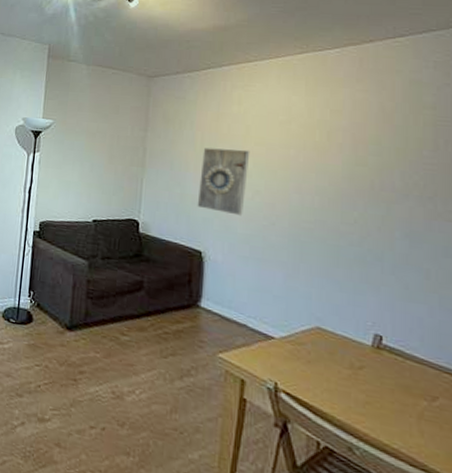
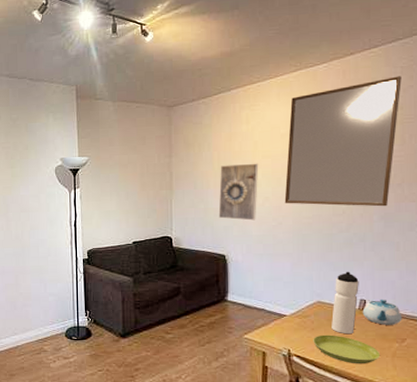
home mirror: none [279,71,435,223] -> present [284,76,402,207]
saucer: none [308,371,400,422] -> present [313,334,380,365]
water bottle: none [334,295,374,378] -> present [332,271,359,335]
teapot: none [377,337,433,376] -> present [362,299,402,325]

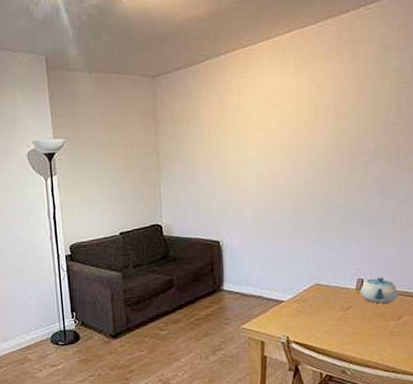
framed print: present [218,163,259,221] -> none [211,137,252,202]
home mirror: present [284,76,402,207] -> none [279,35,398,182]
saucer: present [313,334,380,365] -> none [311,317,377,346]
water bottle: present [332,271,359,335] -> none [330,250,357,316]

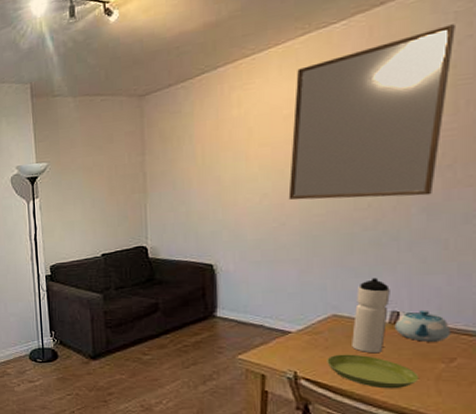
home mirror: none [279,35,398,182] -> present [288,24,455,200]
saucer: none [311,317,377,346] -> present [327,354,418,389]
water bottle: none [330,250,357,316] -> present [352,277,390,354]

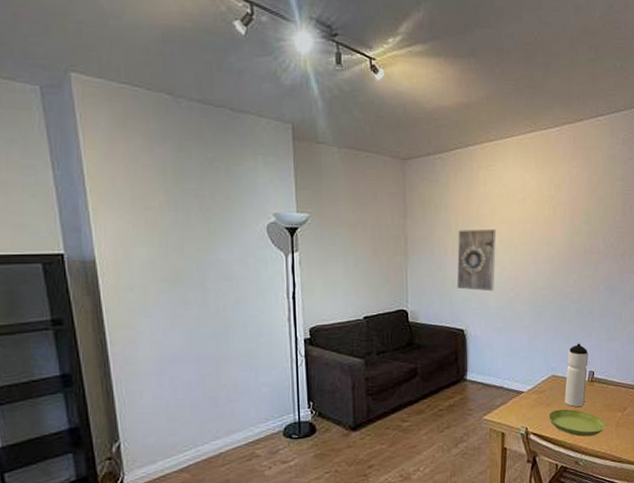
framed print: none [203,153,255,223] -> present [456,229,497,292]
home mirror: present [288,24,455,200] -> none [521,147,623,278]
teapot: present [394,309,451,342] -> none [591,369,624,396]

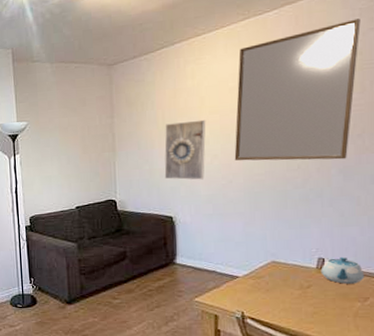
home mirror: none [521,147,623,278] -> present [234,18,361,161]
saucer: present [548,408,606,437] -> none [268,295,340,326]
water bottle: present [565,343,588,408] -> none [287,229,317,295]
teapot: none [591,369,624,396] -> present [320,256,365,284]

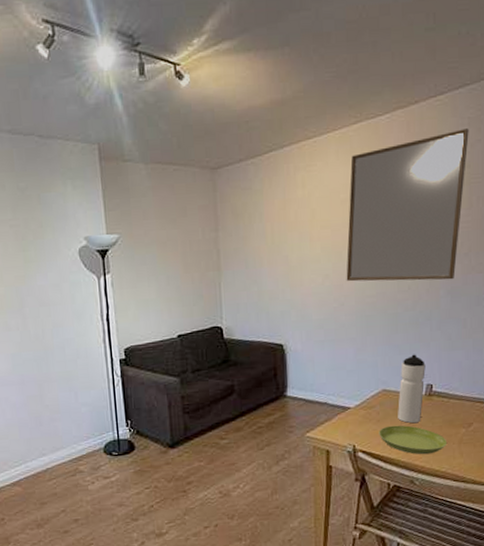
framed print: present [164,119,206,180] -> none [274,235,317,303]
saucer: none [268,295,340,326] -> present [379,425,446,455]
water bottle: none [287,229,317,295] -> present [398,354,426,424]
teapot: present [320,256,365,284] -> none [429,382,469,410]

